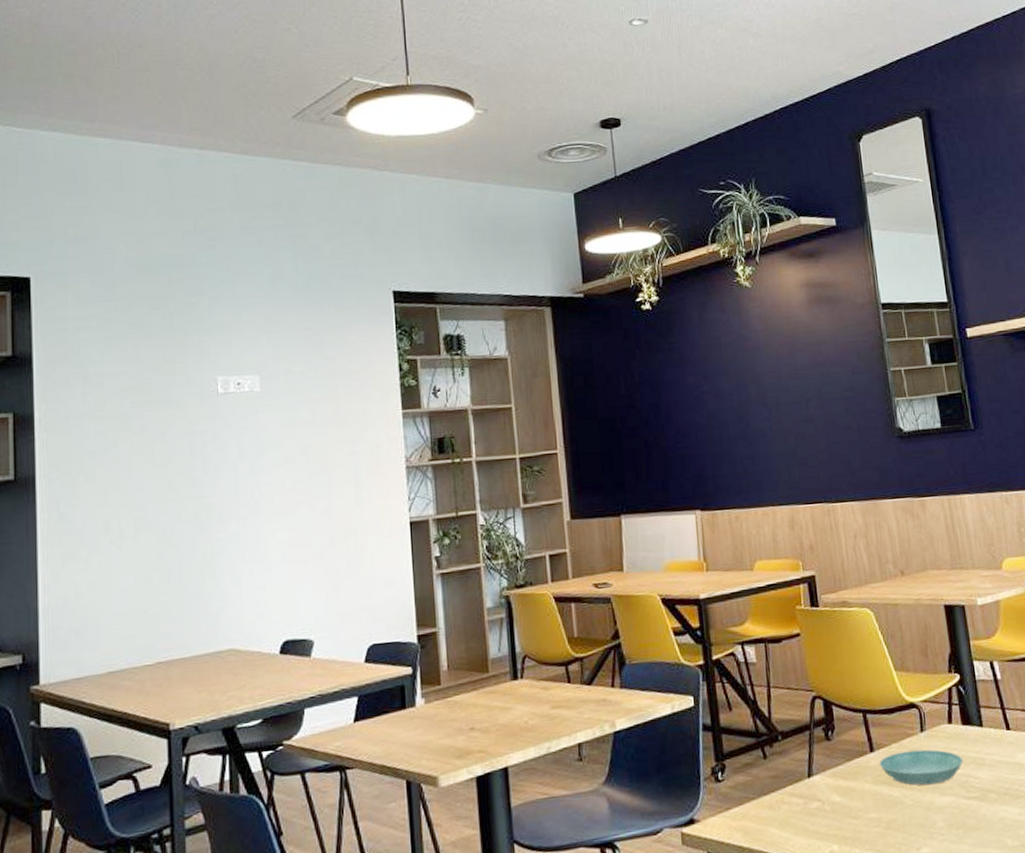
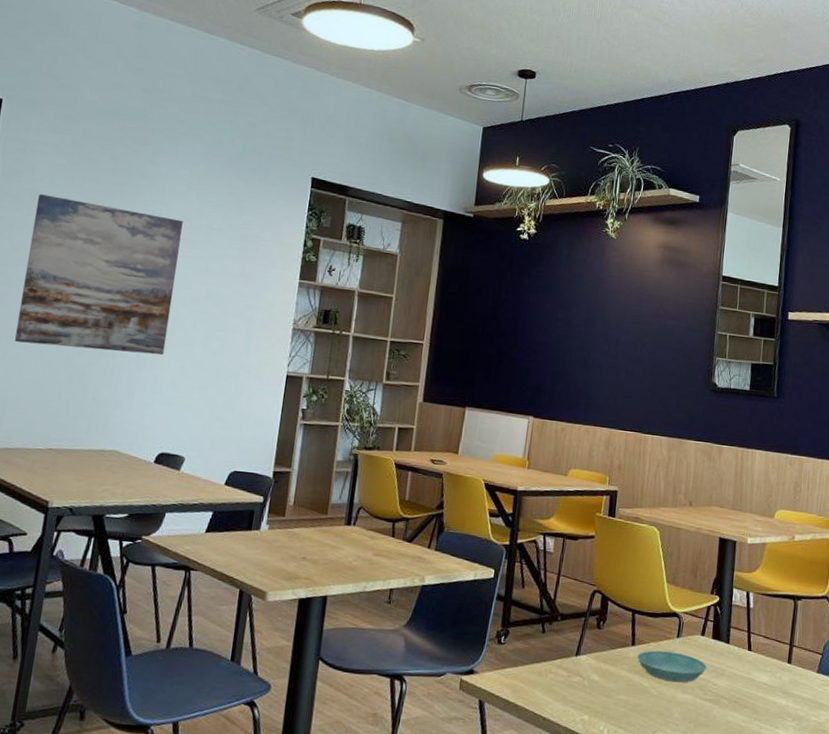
wall art: none [90,370,266,548] -> present [14,194,183,356]

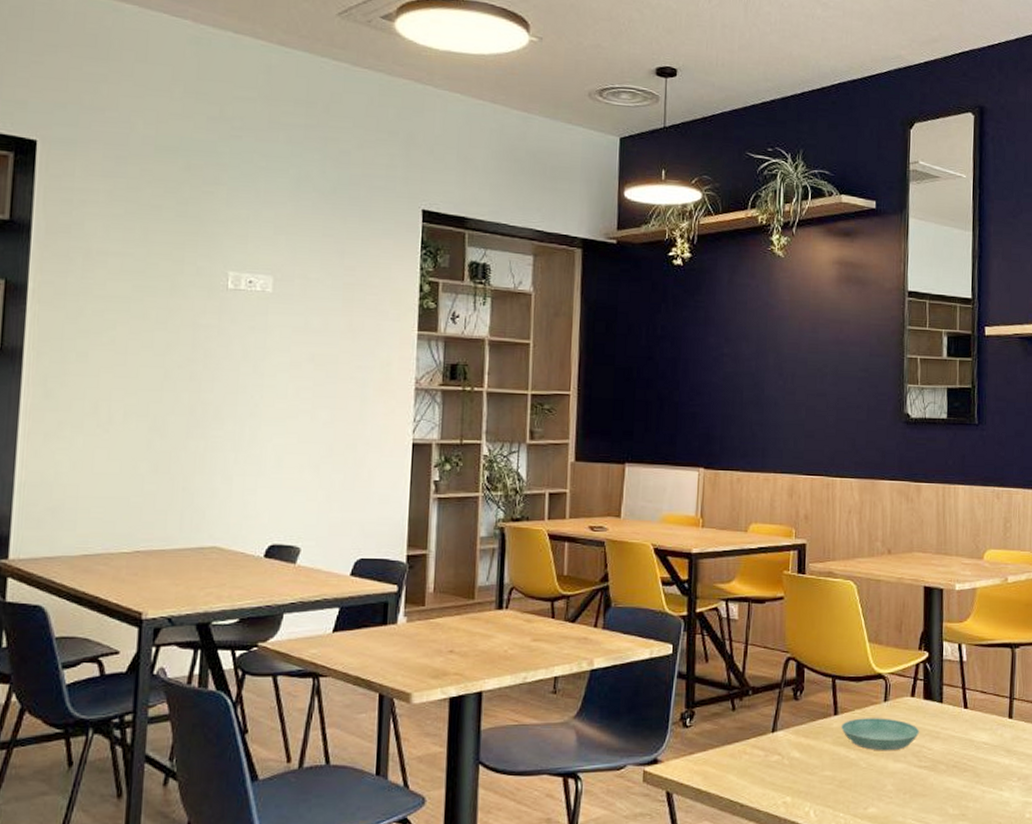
wall art: present [14,194,183,356] -> none [80,252,272,432]

